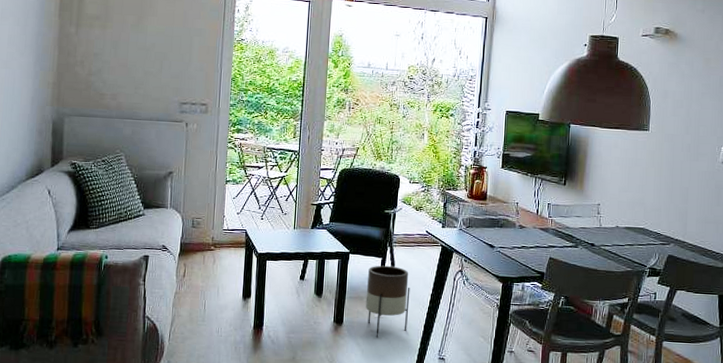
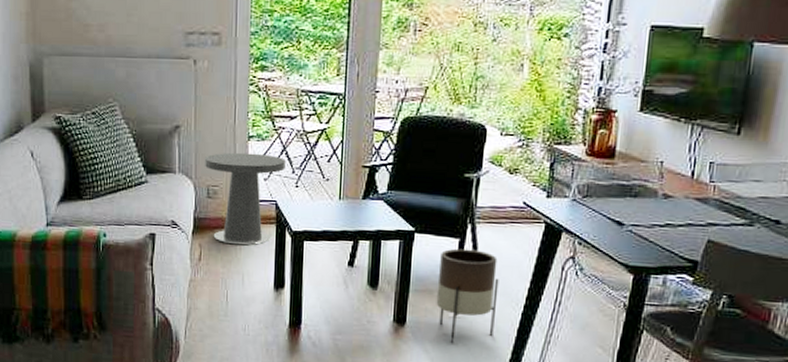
side table: none [190,193,254,264] -> present [204,152,286,245]

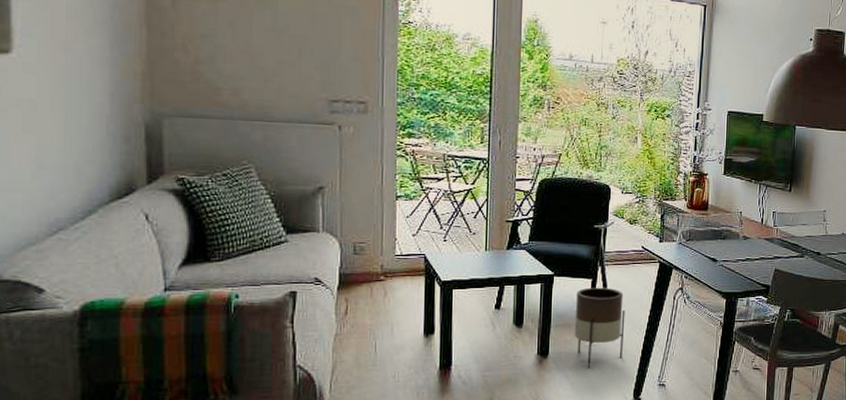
side table: present [204,152,286,245] -> none [350,211,434,296]

